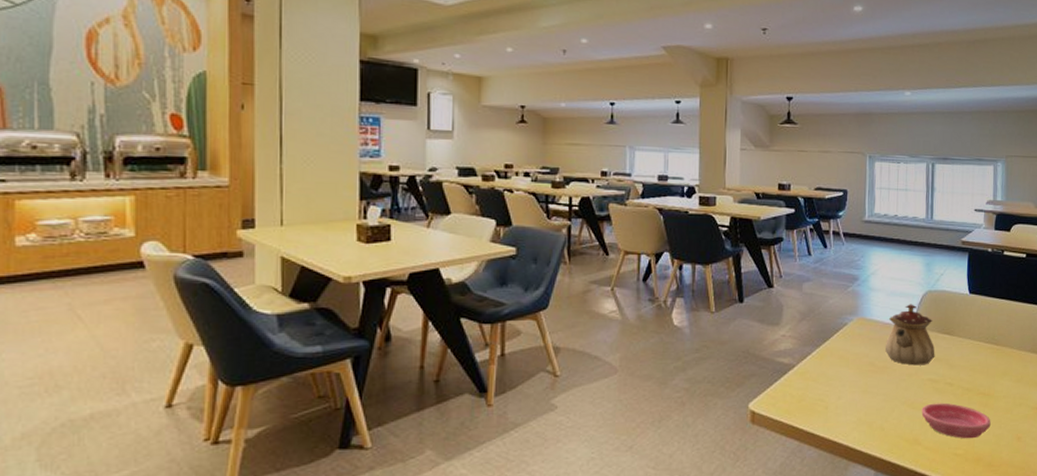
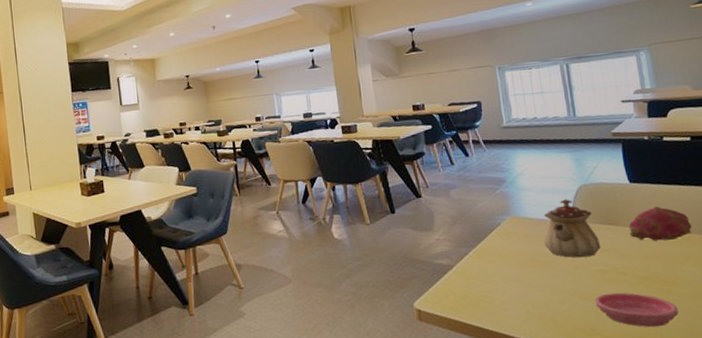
fruit: none [961,320,1014,354] -> present [628,206,692,241]

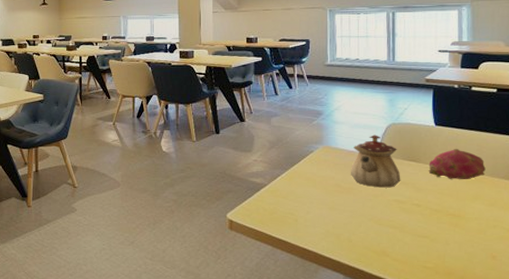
saucer: present [594,292,679,328] -> none [388,221,462,254]

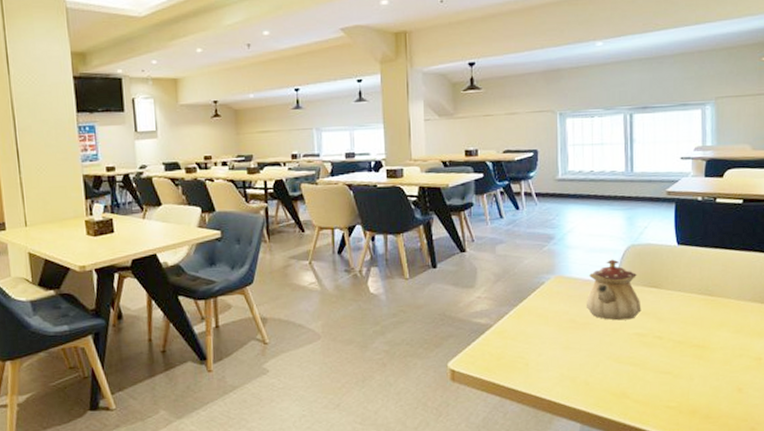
fruit: present [428,149,486,179] -> none [671,270,731,306]

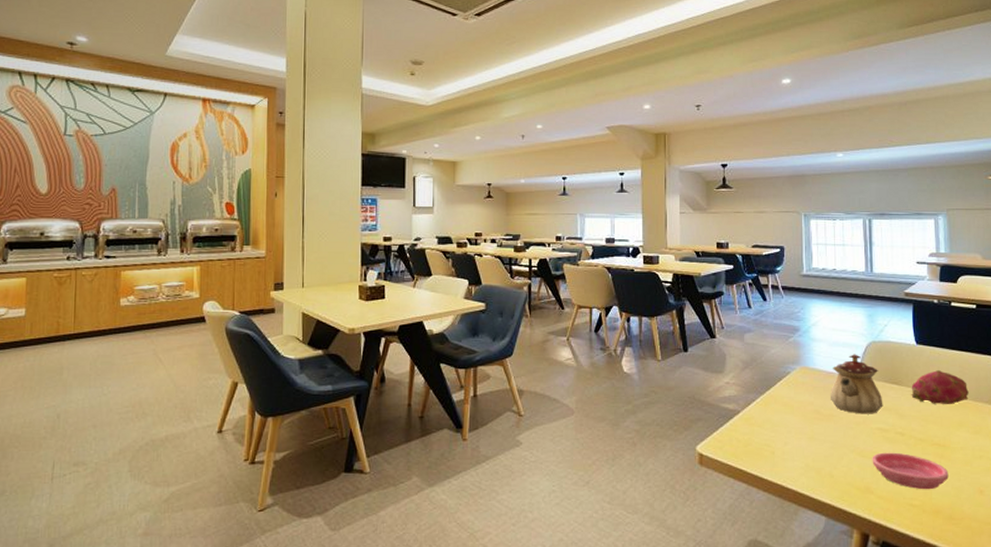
saucer: none [628,356,707,392] -> present [872,452,949,490]
fruit: none [671,270,731,306] -> present [911,370,969,404]

